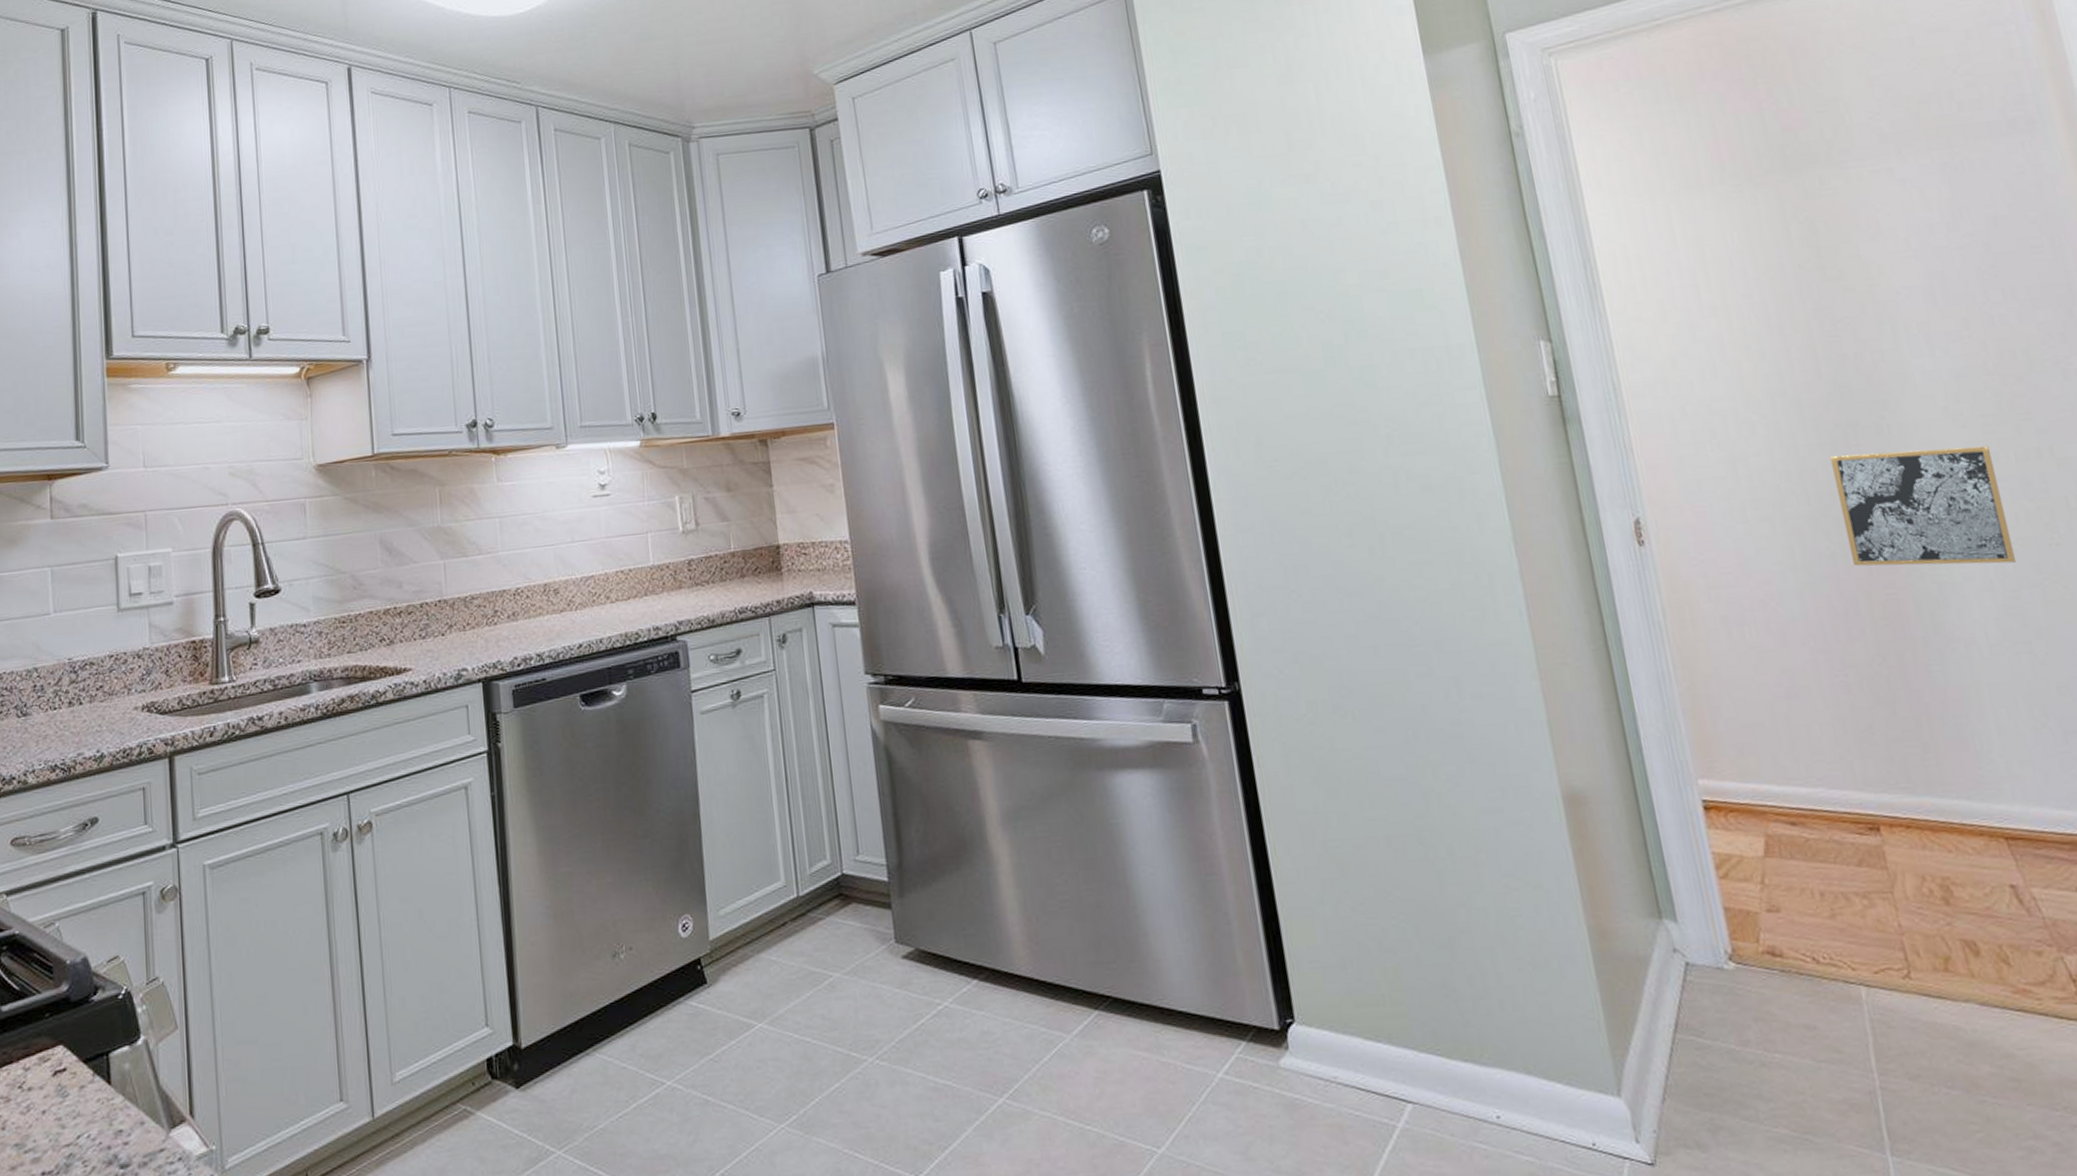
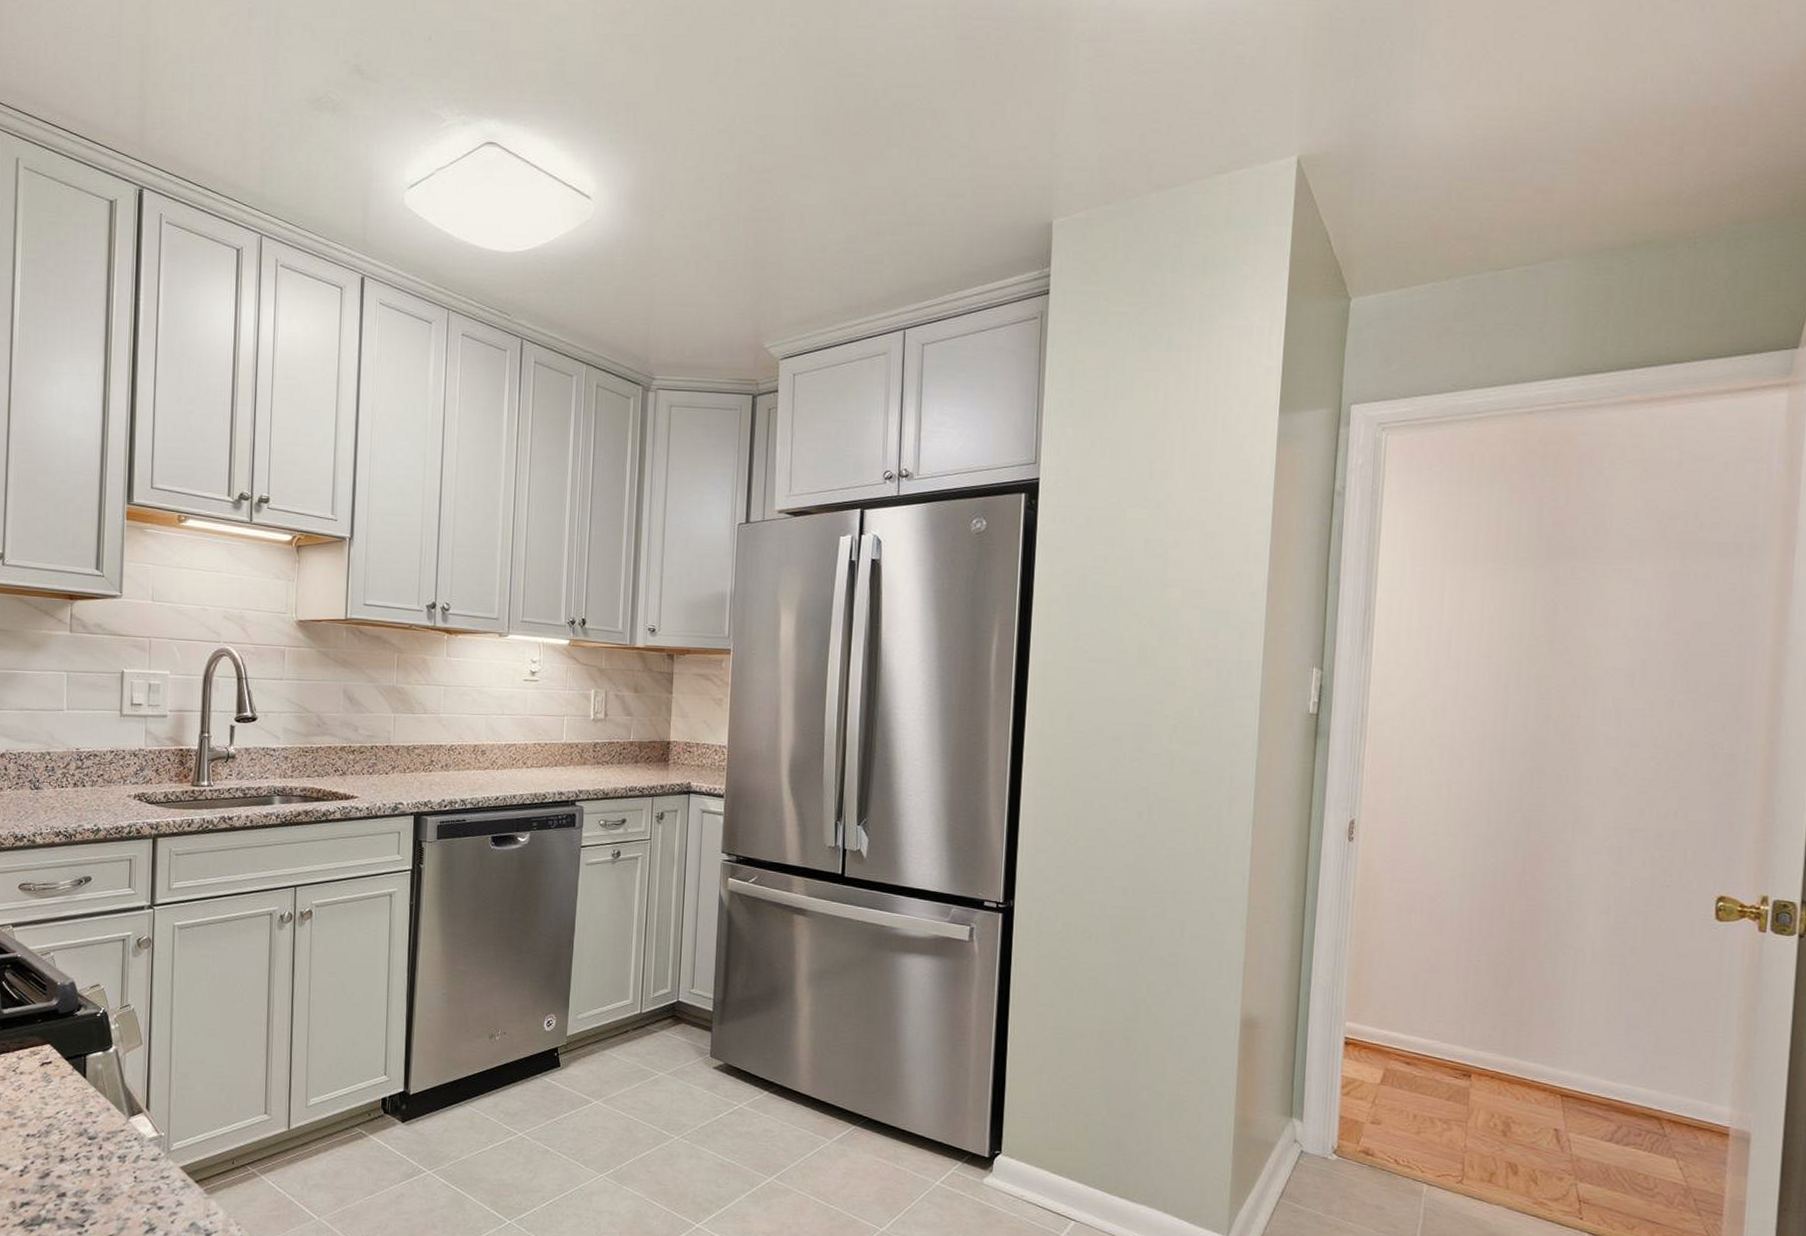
wall art: present [1830,445,2016,567] -> none [1508,793,1640,895]

